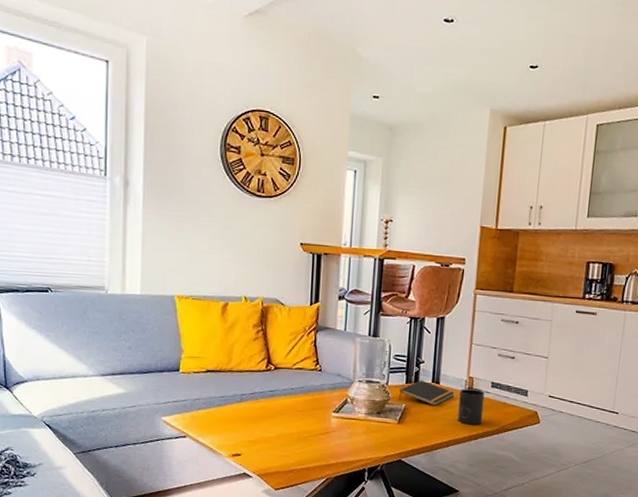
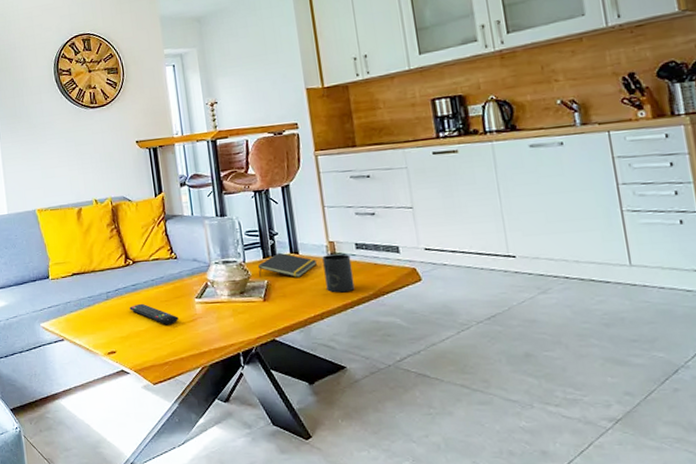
remote control: none [263,410,312,435] -> present [129,303,179,325]

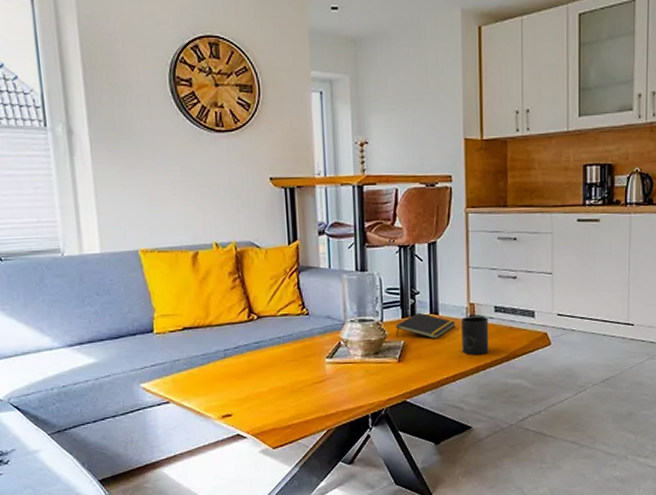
remote control: present [129,303,179,325] -> none [250,362,306,386]

